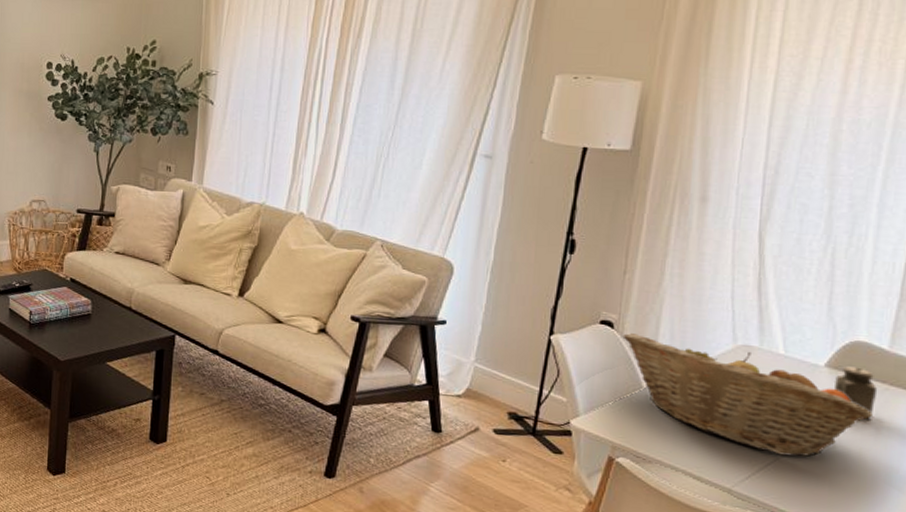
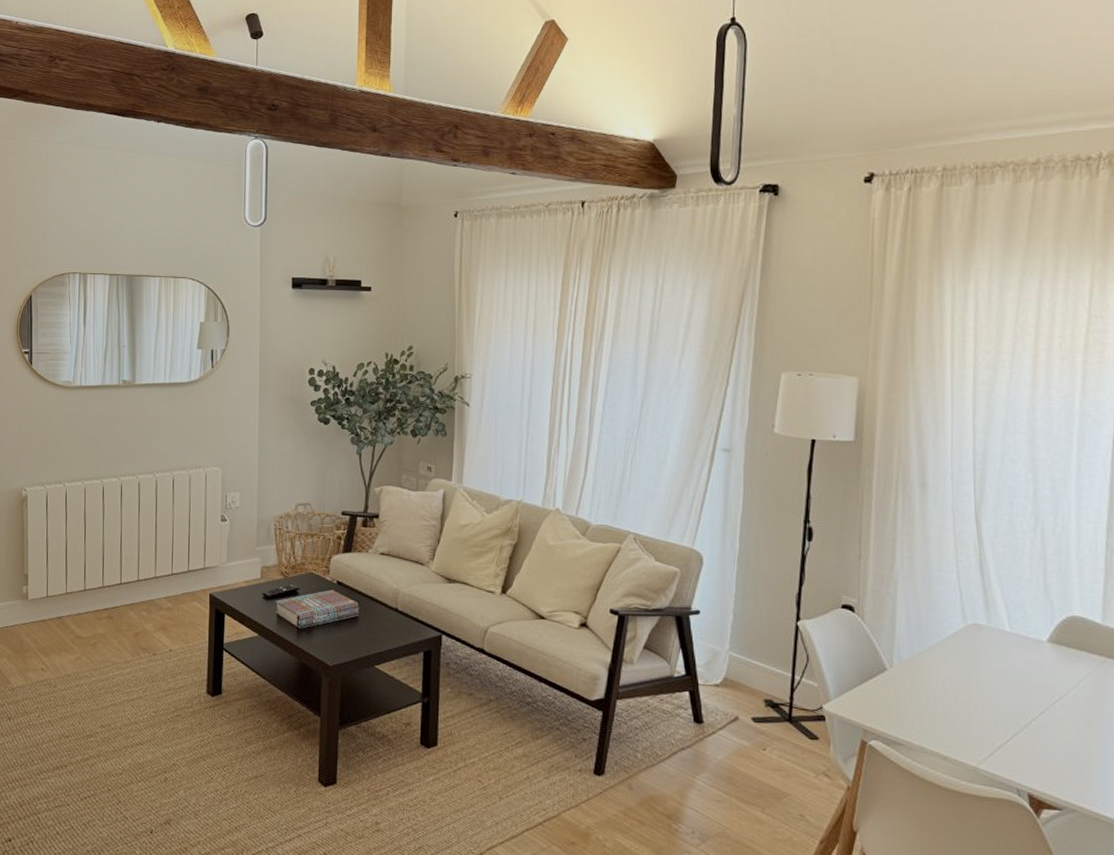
fruit basket: present [622,332,873,457] -> none [863,615,1095,732]
salt shaker: present [833,366,878,420] -> none [1057,641,1097,693]

